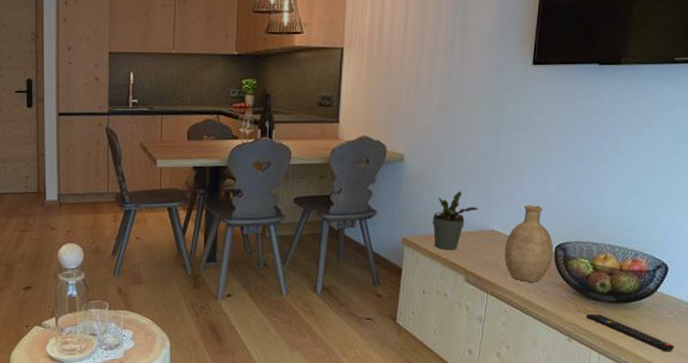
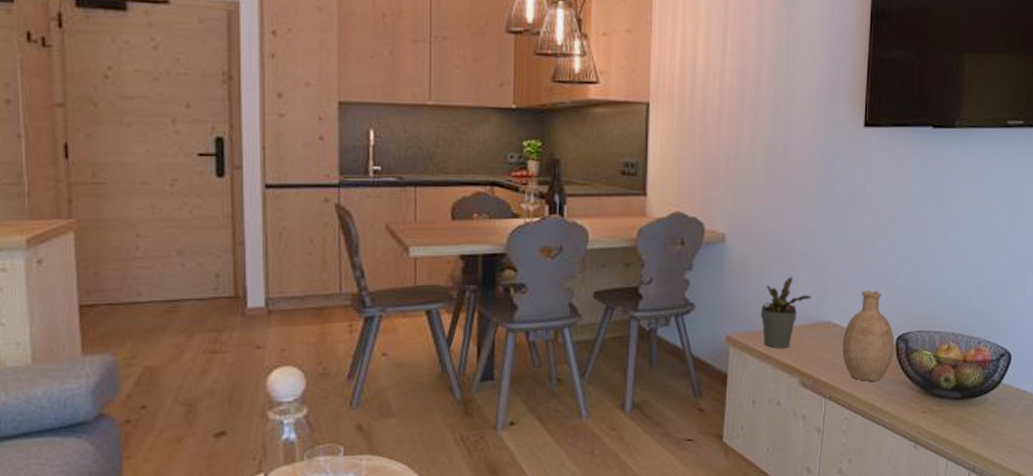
remote control: present [586,313,675,352] -> none [932,413,1022,451]

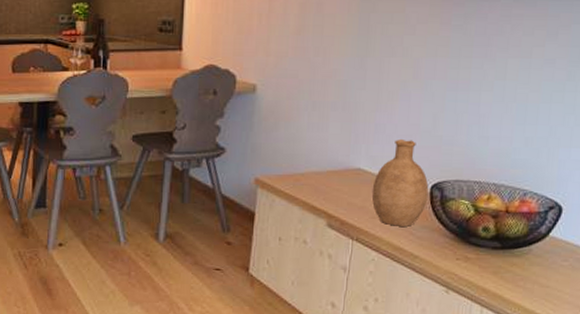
potted plant: present [761,277,812,348] -> none [290,125,342,191]

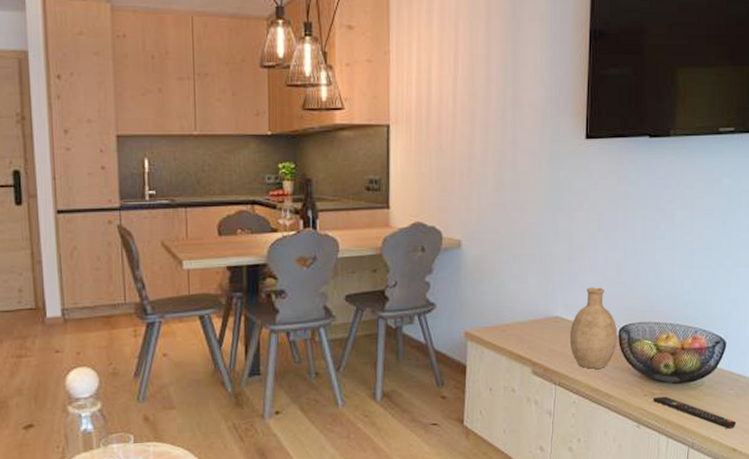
remote control: none [467,261,570,304] -> present [653,396,737,429]

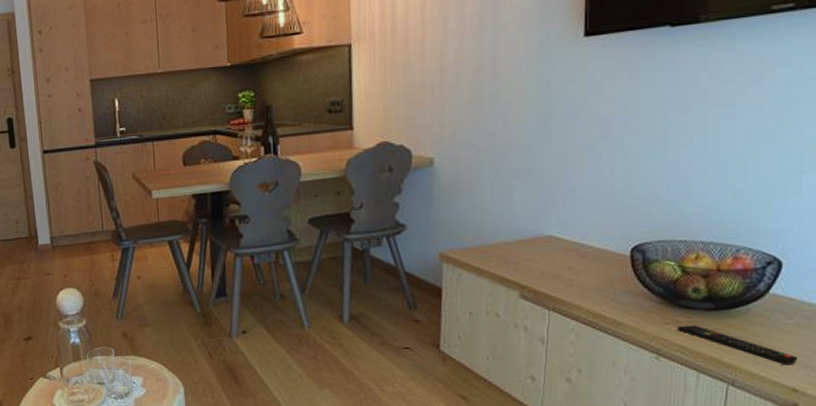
decorative vase: present [569,286,617,369] -> none [566,201,629,293]

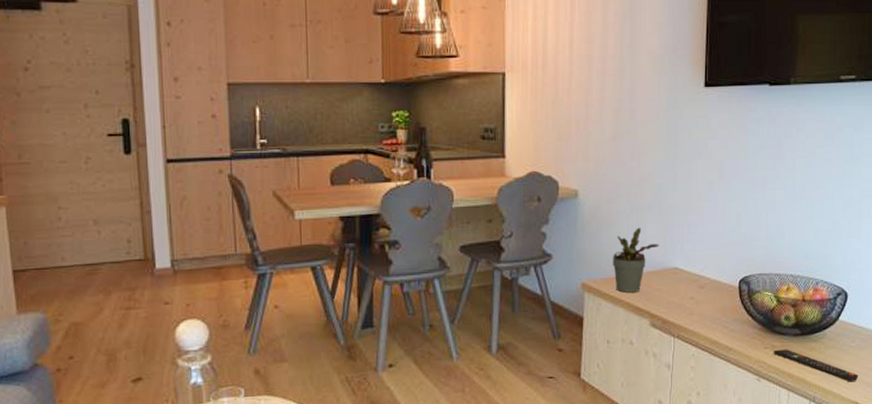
potted plant: none [475,194,530,263] -> present [613,227,660,293]

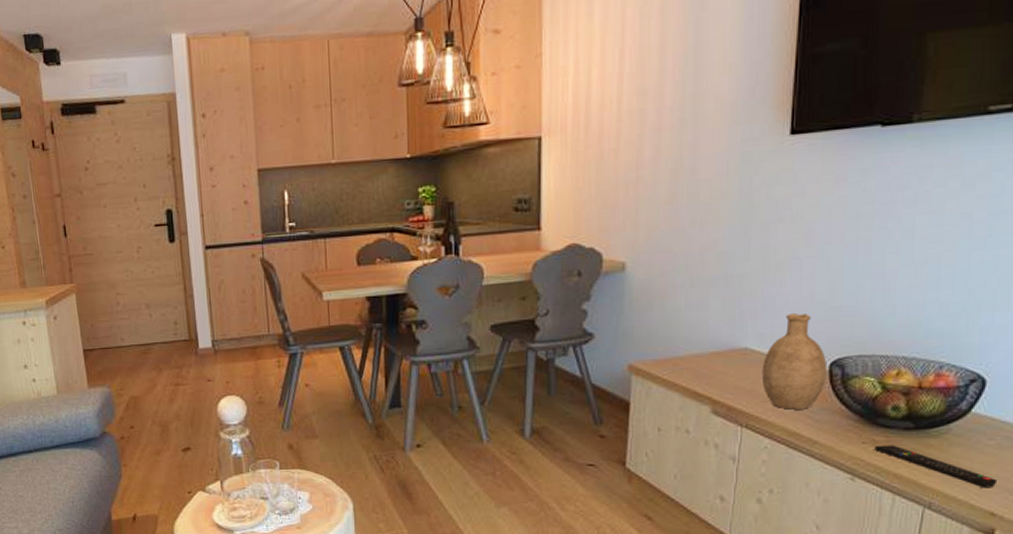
potted plant: present [613,227,660,293] -> none [667,302,726,376]
decorative vase: none [688,237,737,321] -> present [761,312,827,410]

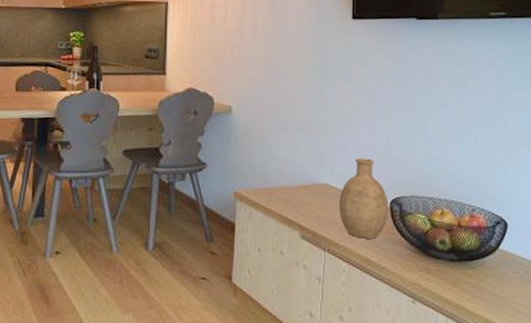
remote control: present [875,445,998,488] -> none [429,273,524,315]

